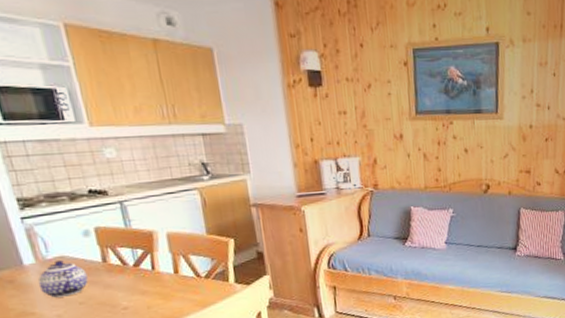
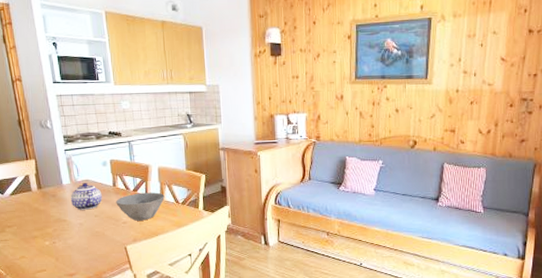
bowl: none [109,265,180,305] -> present [116,192,165,221]

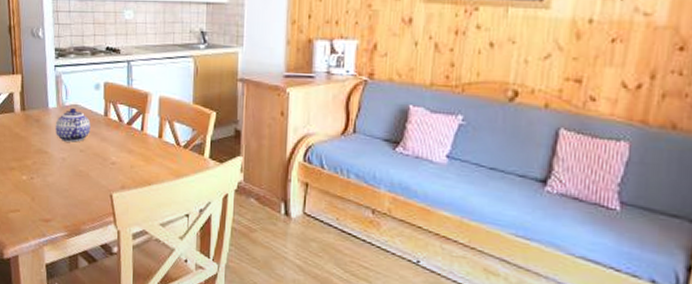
bowl: present [116,192,165,221] -> none [105,127,164,164]

